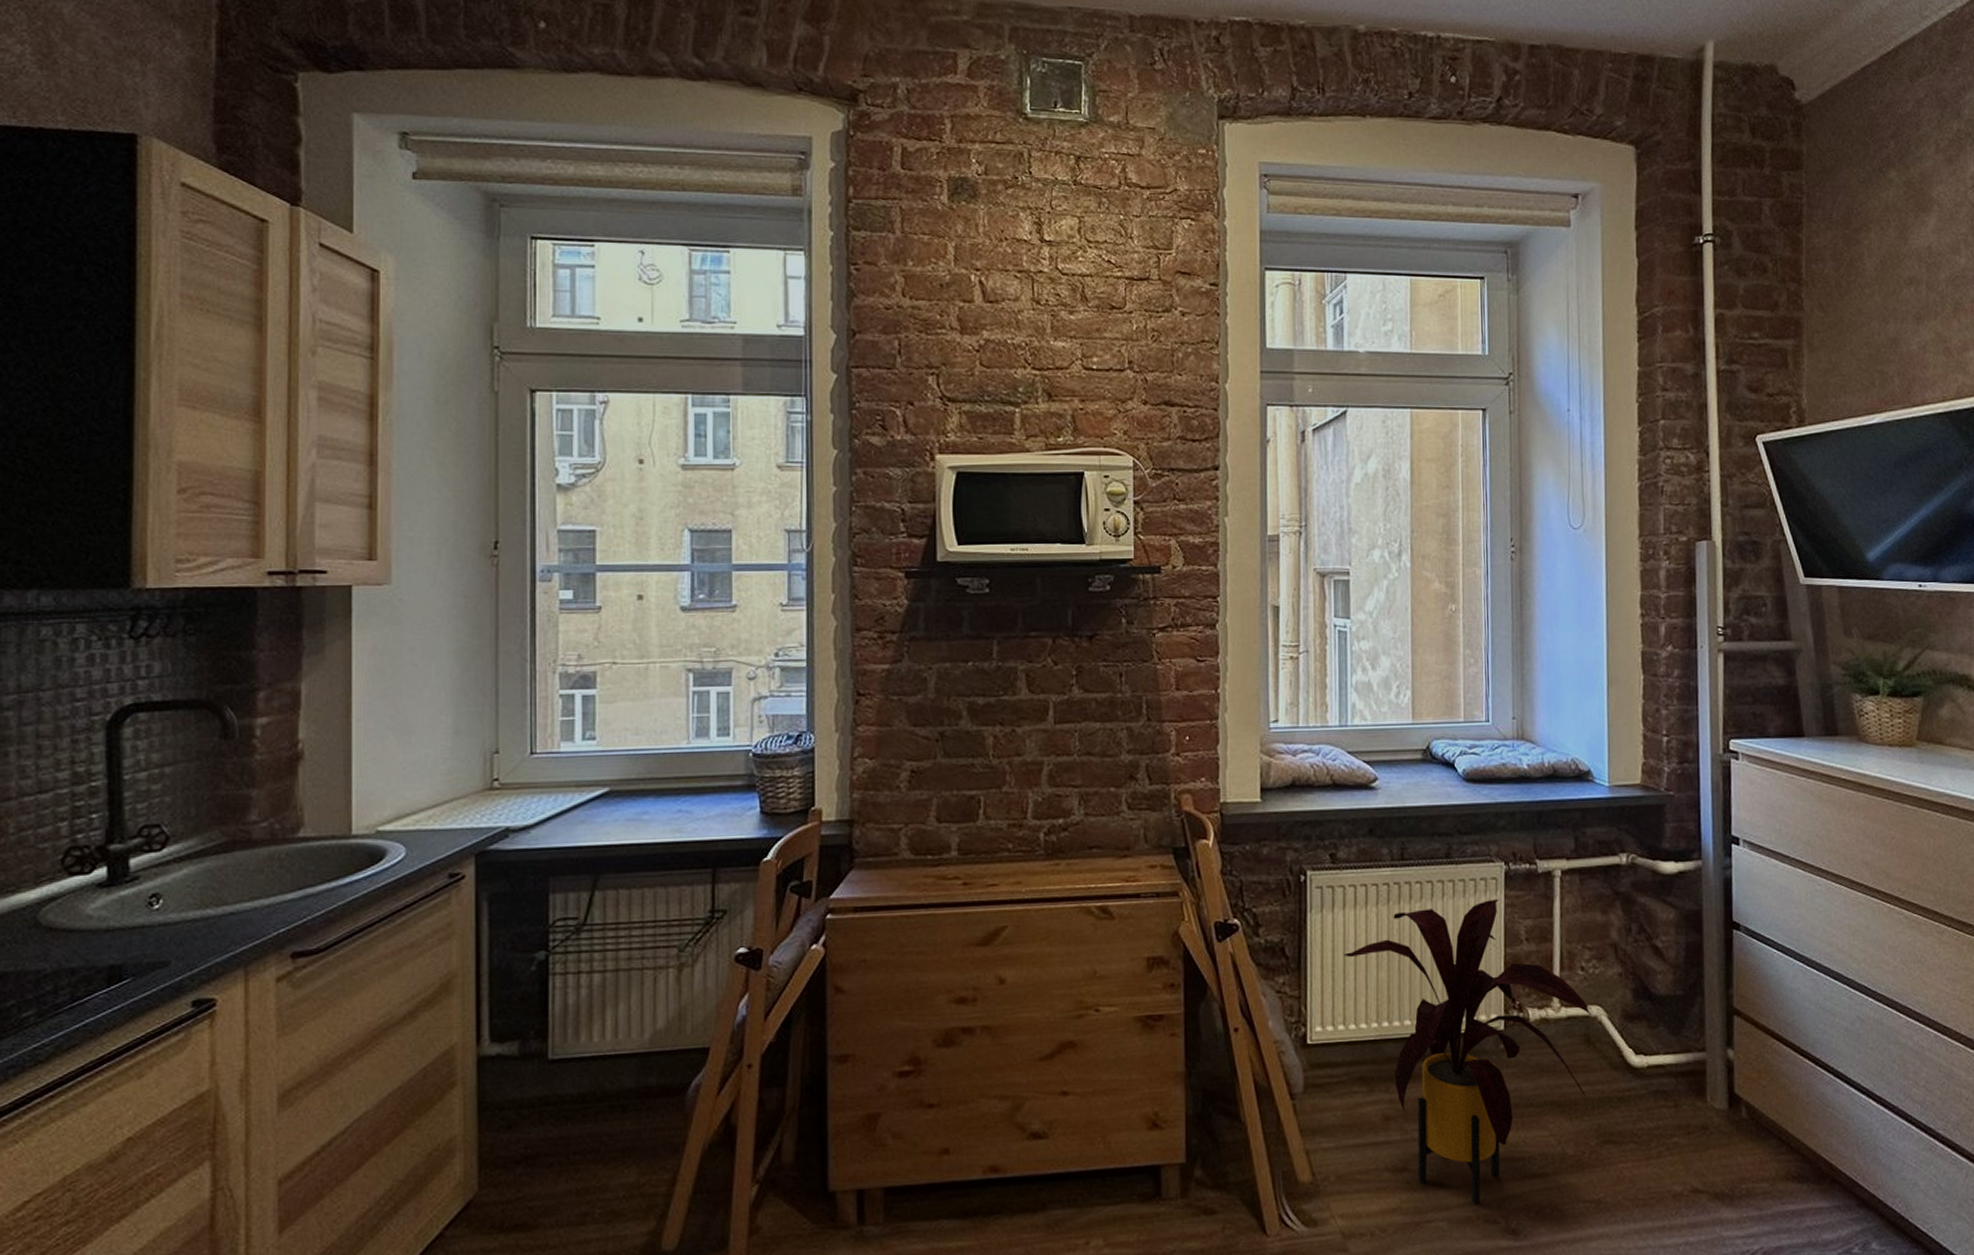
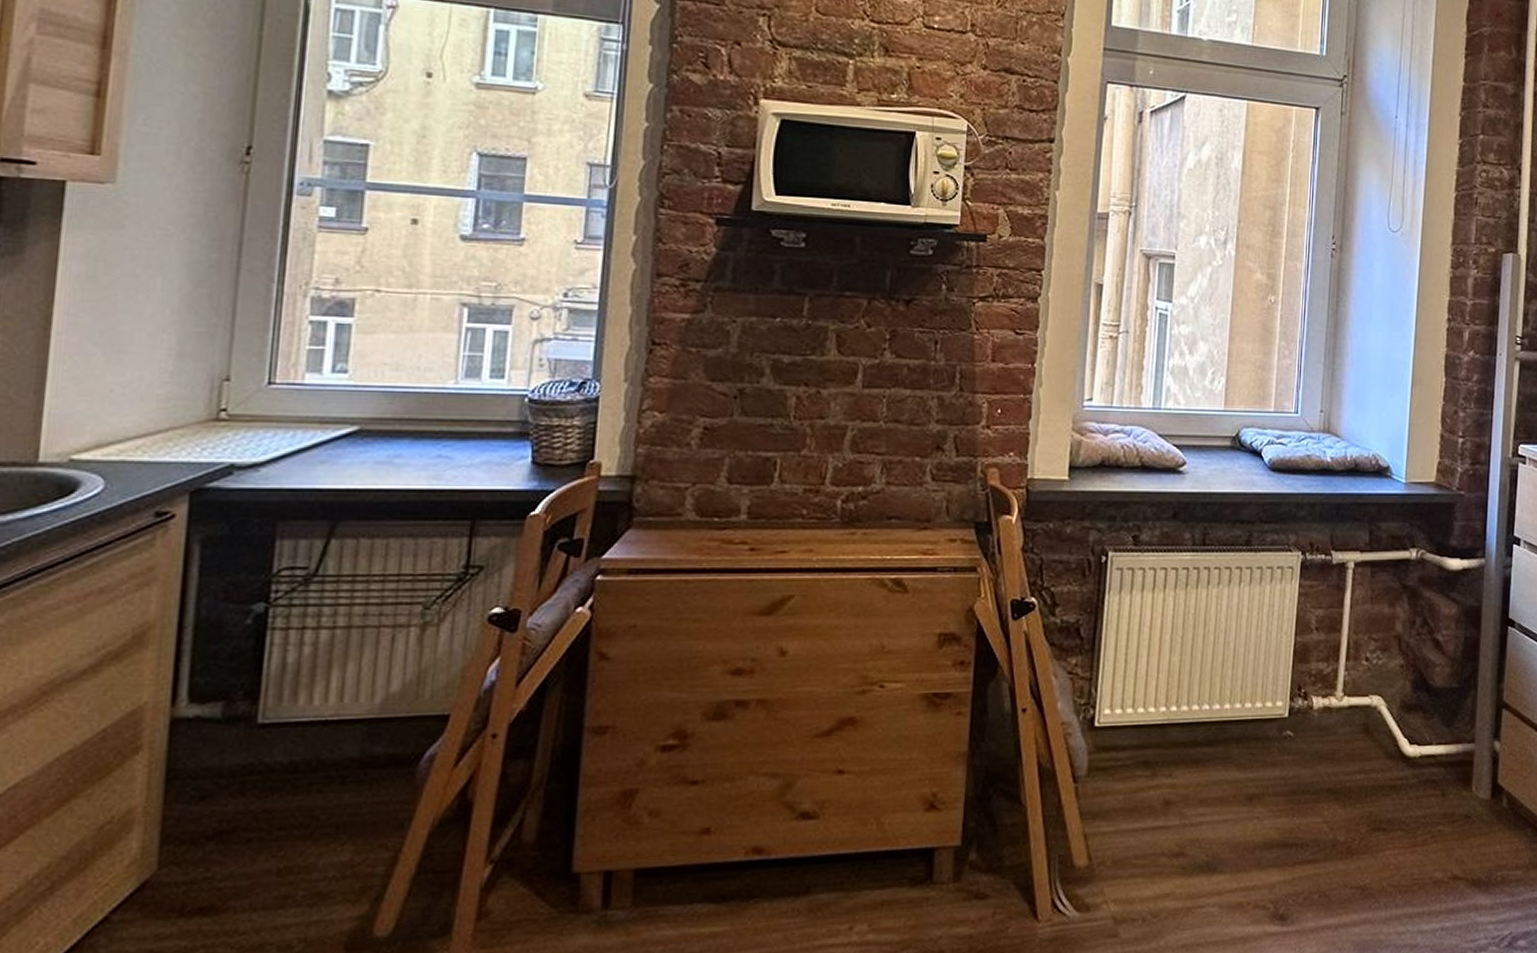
house plant: present [1344,898,1590,1205] -> none [1138,587,1371,890]

